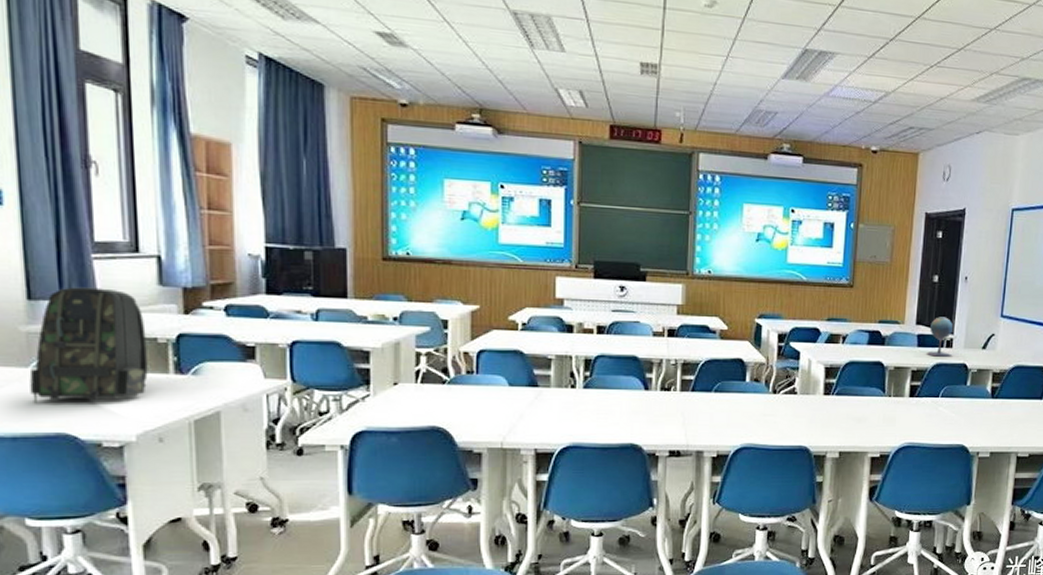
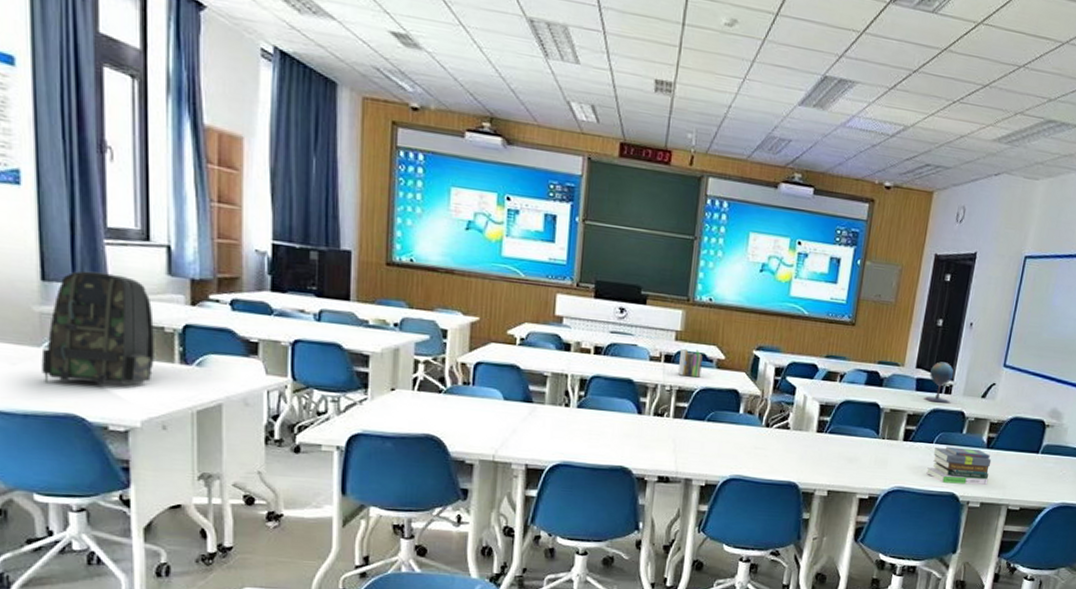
books: none [682,321,706,350] -> present [678,348,703,378]
books: none [935,399,997,435] -> present [926,446,992,486]

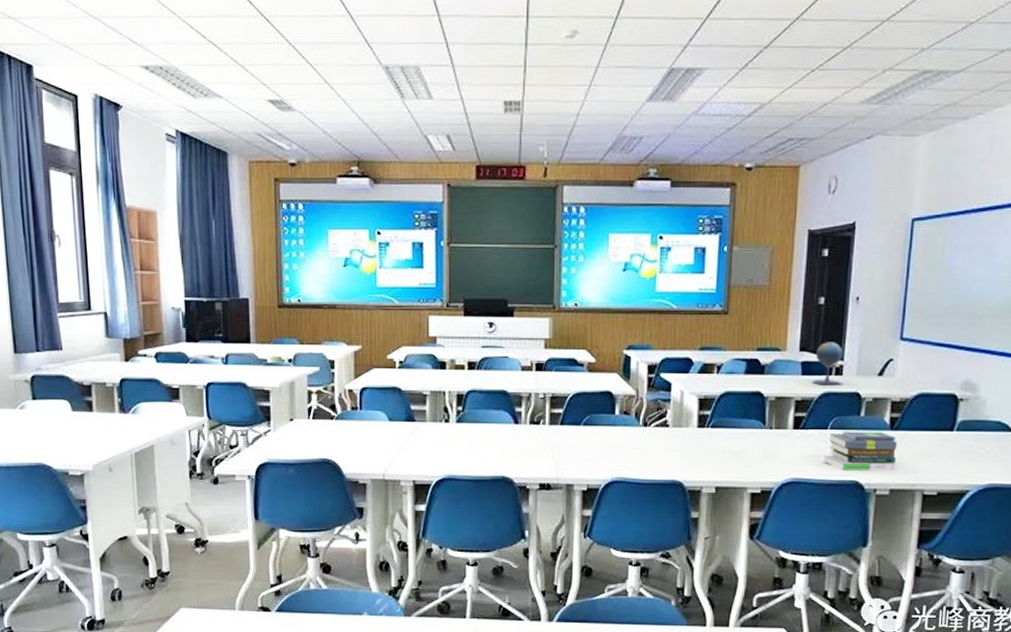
backpack: present [41,270,154,385] -> none [17,341,100,439]
books: present [678,348,703,378] -> none [551,355,573,383]

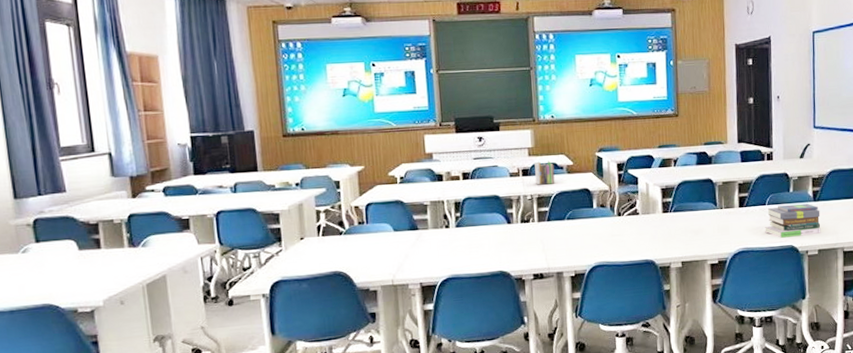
books: none [551,355,573,383] -> present [535,160,555,185]
globe: present [812,342,843,385] -> none [750,133,774,170]

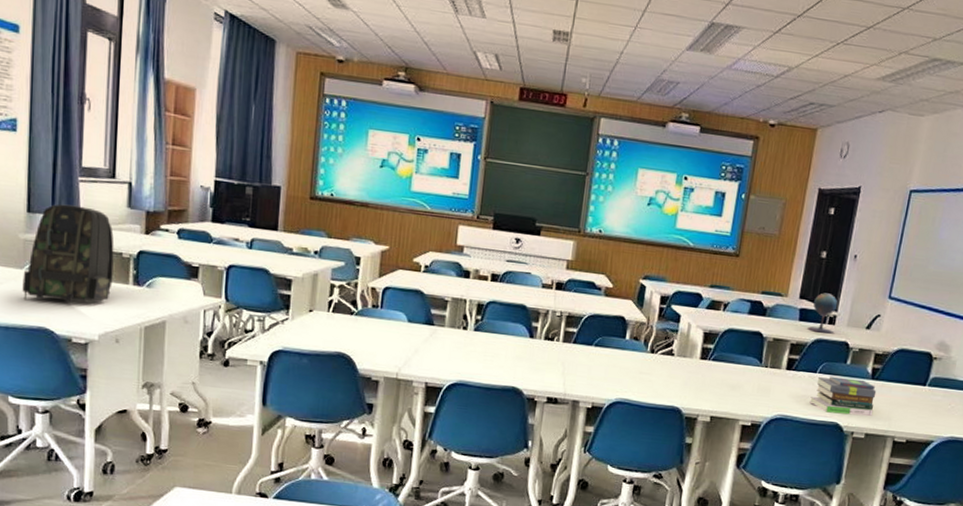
backpack: none [19,183,109,282] -> present [22,204,114,303]
books: present [535,160,555,185] -> none [569,277,592,305]
globe: none [750,133,774,170] -> present [807,293,838,334]

